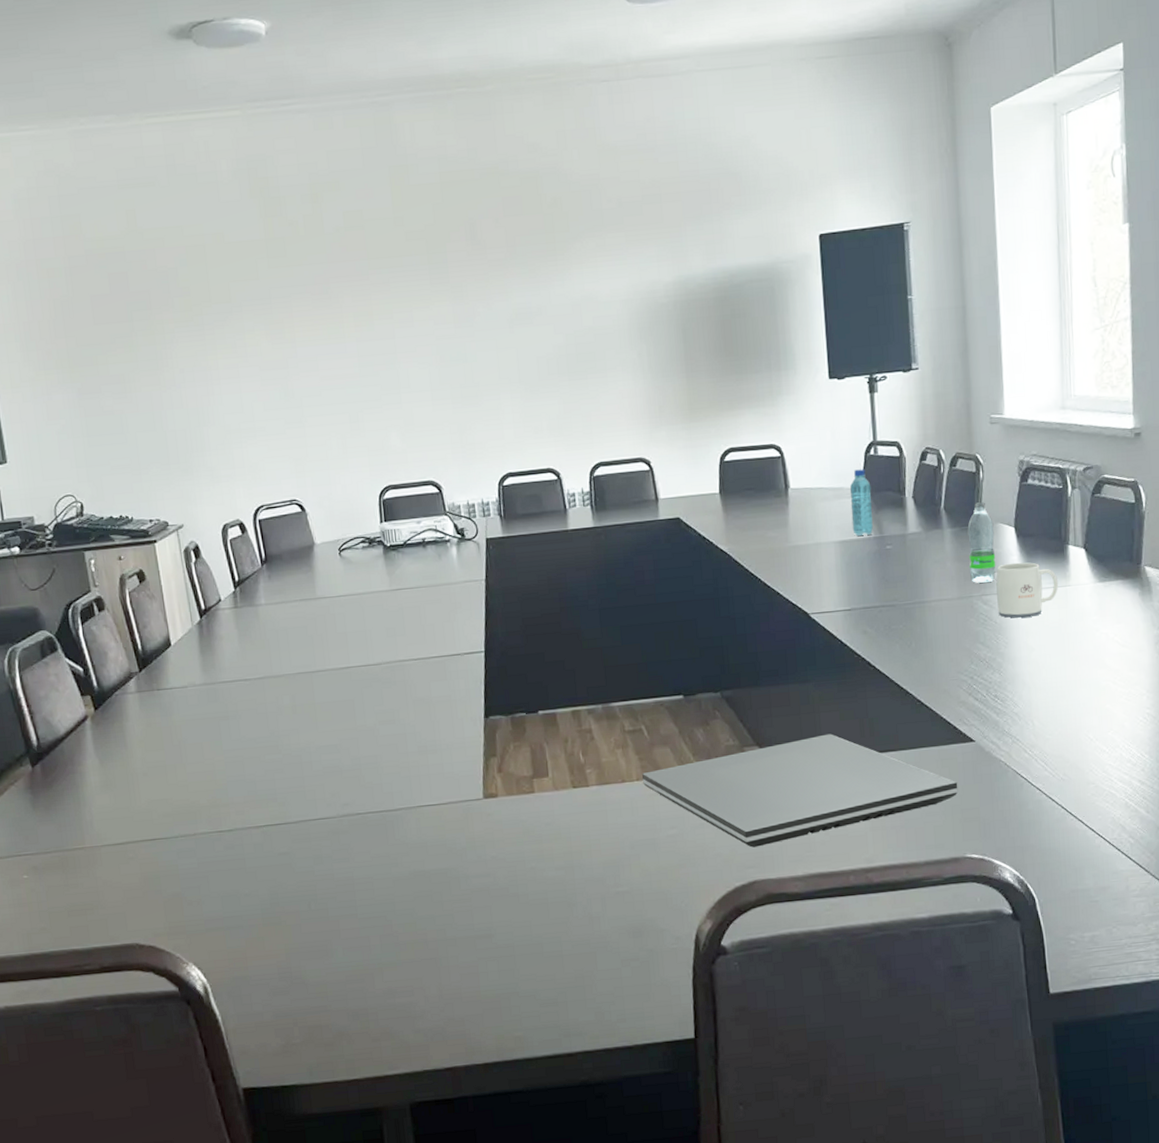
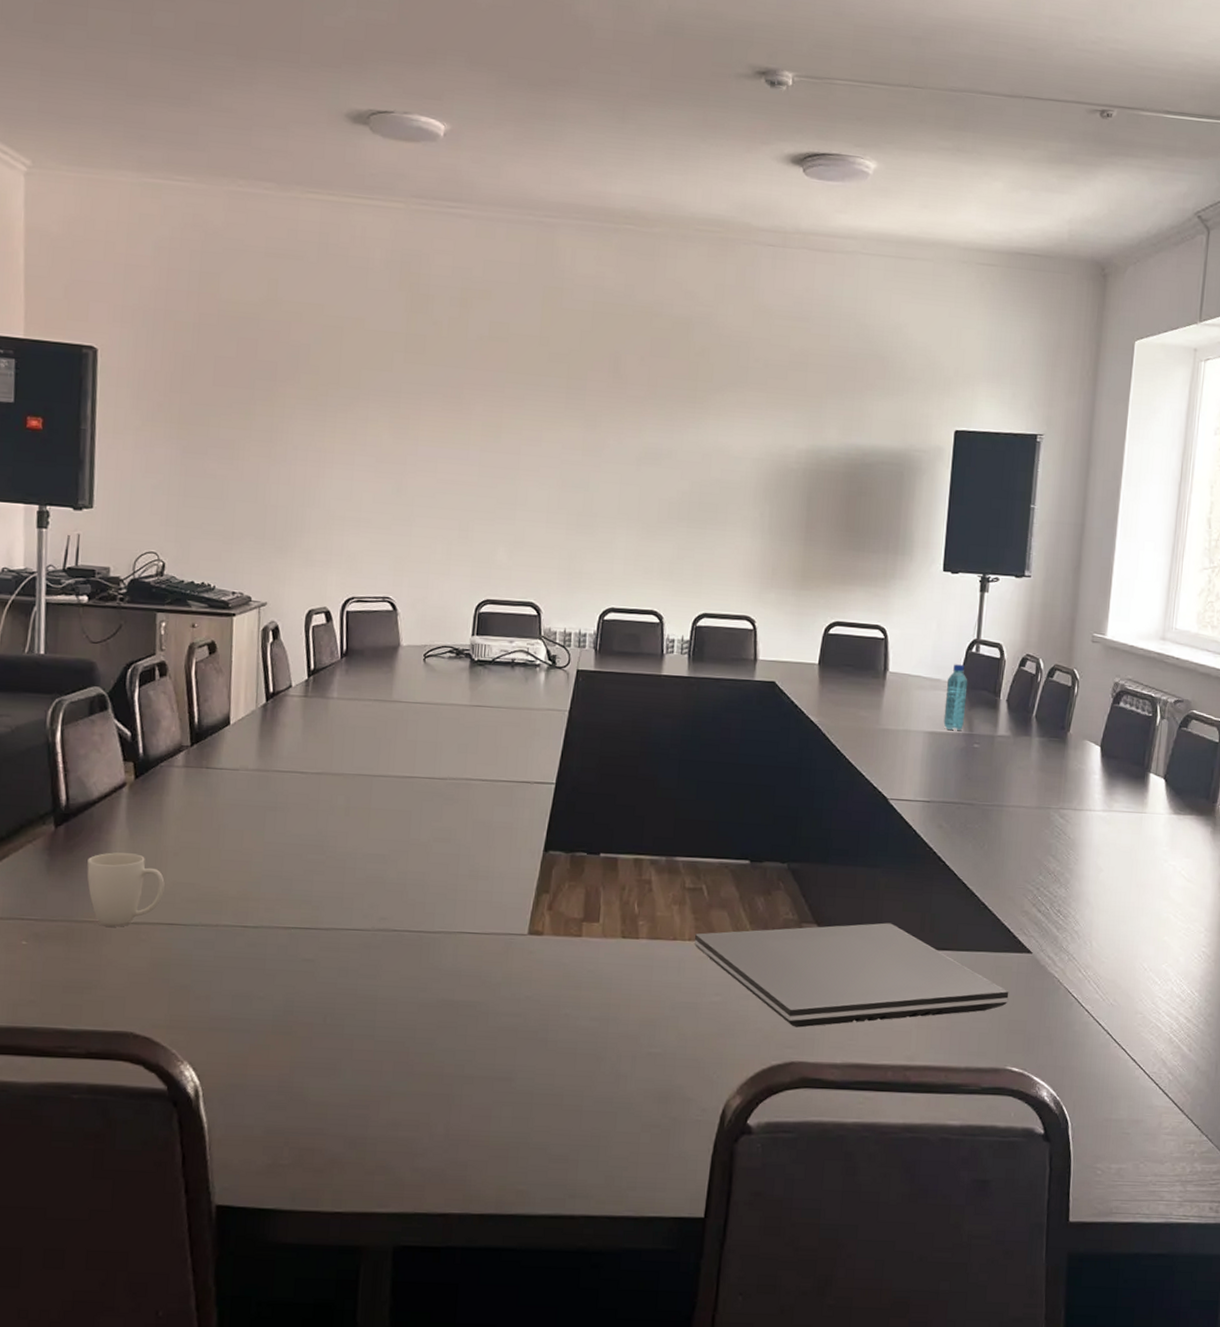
mug: none [67,780,141,851] -> present [87,852,165,927]
bottle: present [967,502,996,583] -> none [1050,716,1081,797]
mug: present [996,562,1059,618] -> none [1073,781,1136,838]

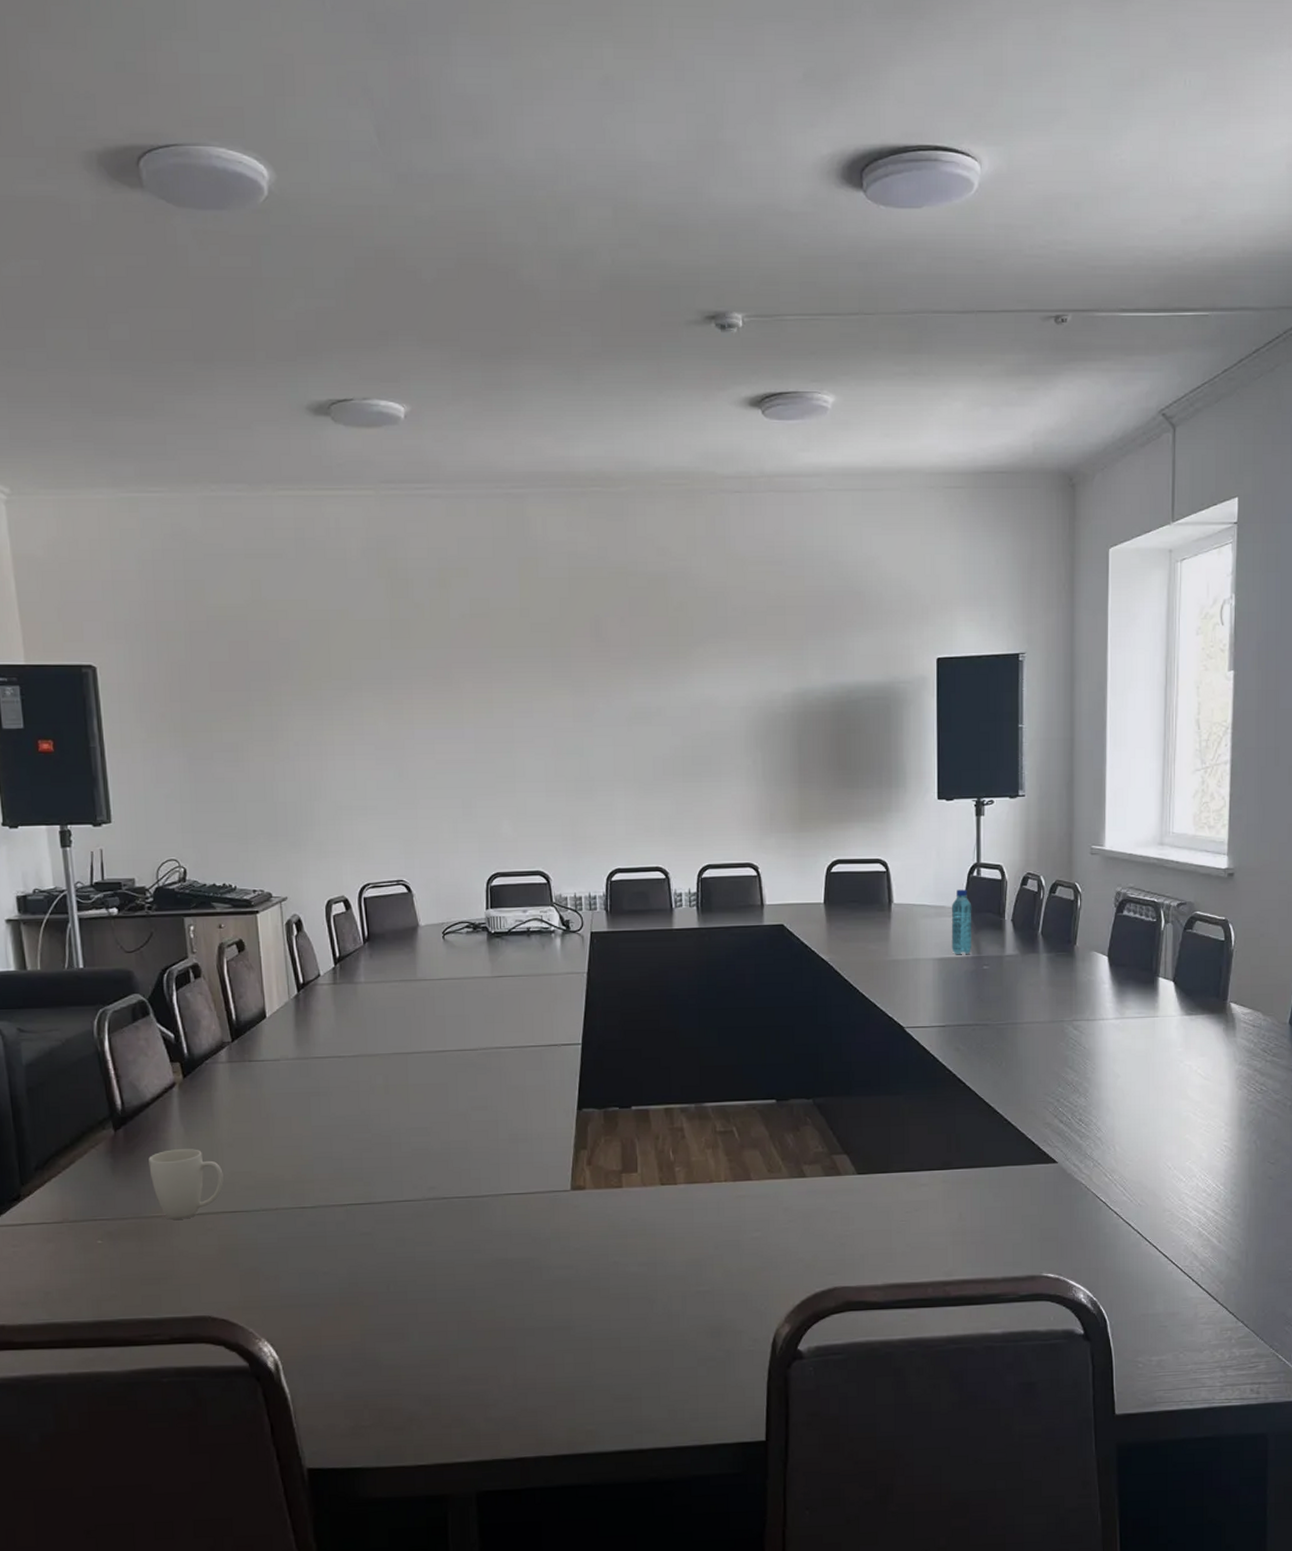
tablet: present [695,923,1009,1028] -> none [731,1147,1039,1254]

